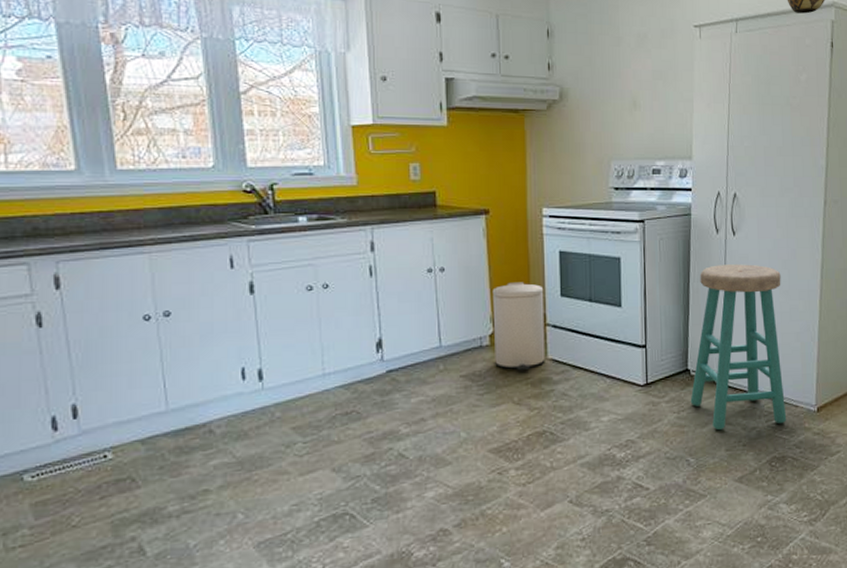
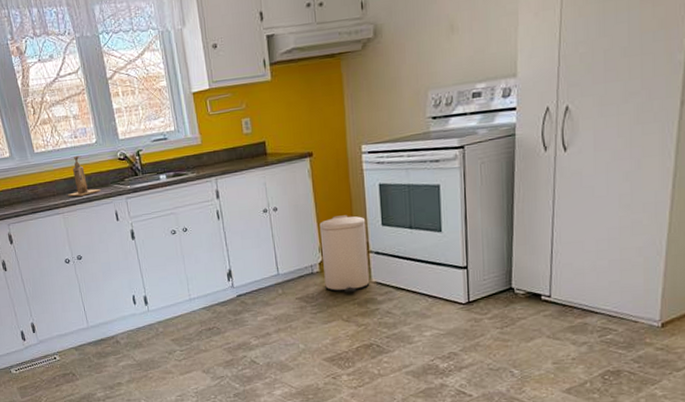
soap dispenser: none [159,181,212,233] -> present [67,156,101,197]
stool: present [690,264,787,431] -> none [514,179,624,345]

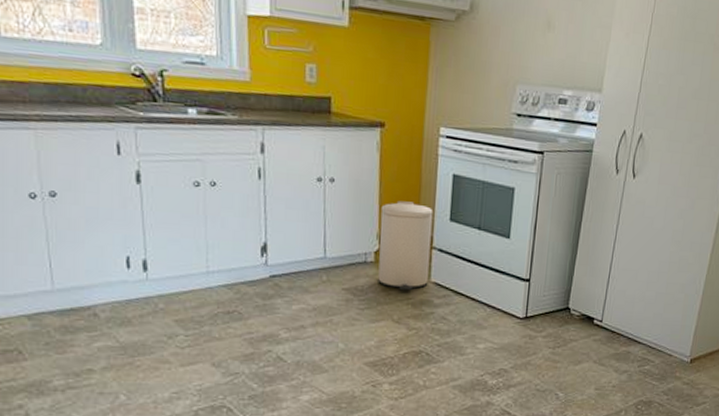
soap dispenser: present [67,156,101,197] -> none [45,56,99,113]

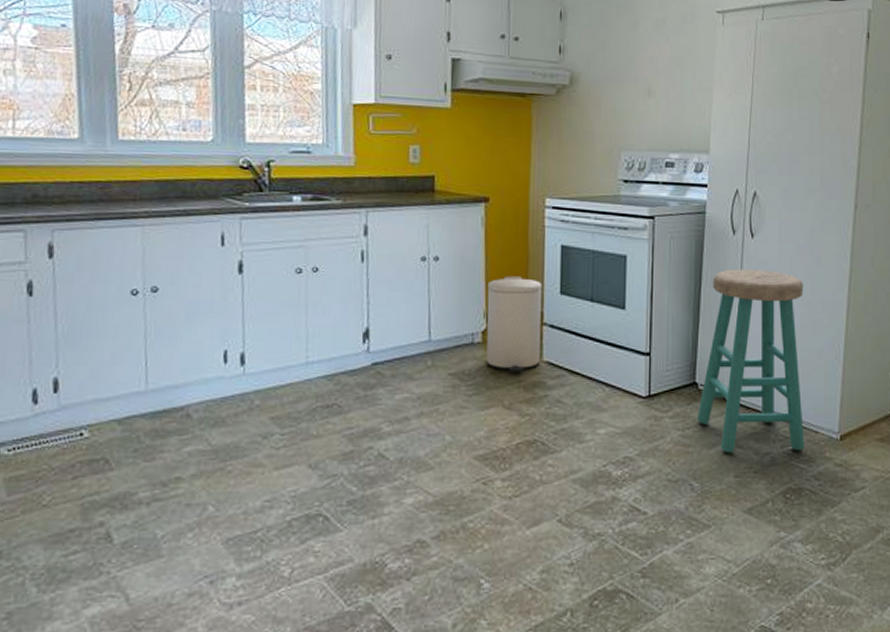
stool: none [566,206,676,371] -> present [696,269,805,454]

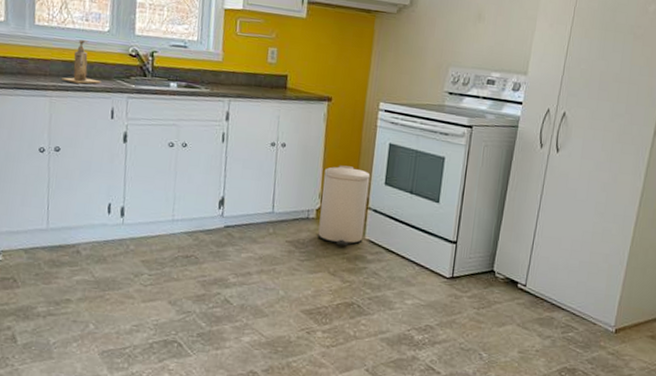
soap dispenser: none [154,154,206,207] -> present [60,40,101,85]
stool: present [696,269,805,454] -> none [491,177,599,338]

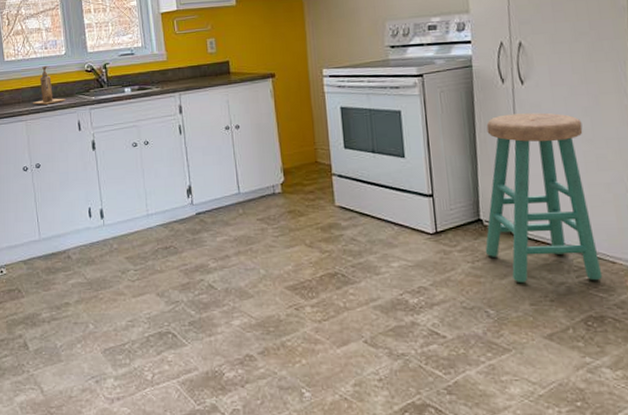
pedal bin: present [318,165,370,247] -> none [281,136,333,216]
stool: none [491,177,599,338] -> present [485,112,603,284]

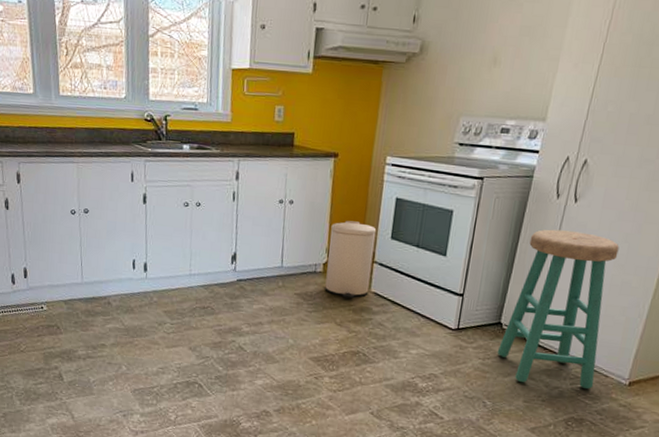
soap dispenser: present [32,66,66,105] -> none [85,107,121,150]
pedal bin: none [281,136,333,216] -> present [325,220,377,299]

